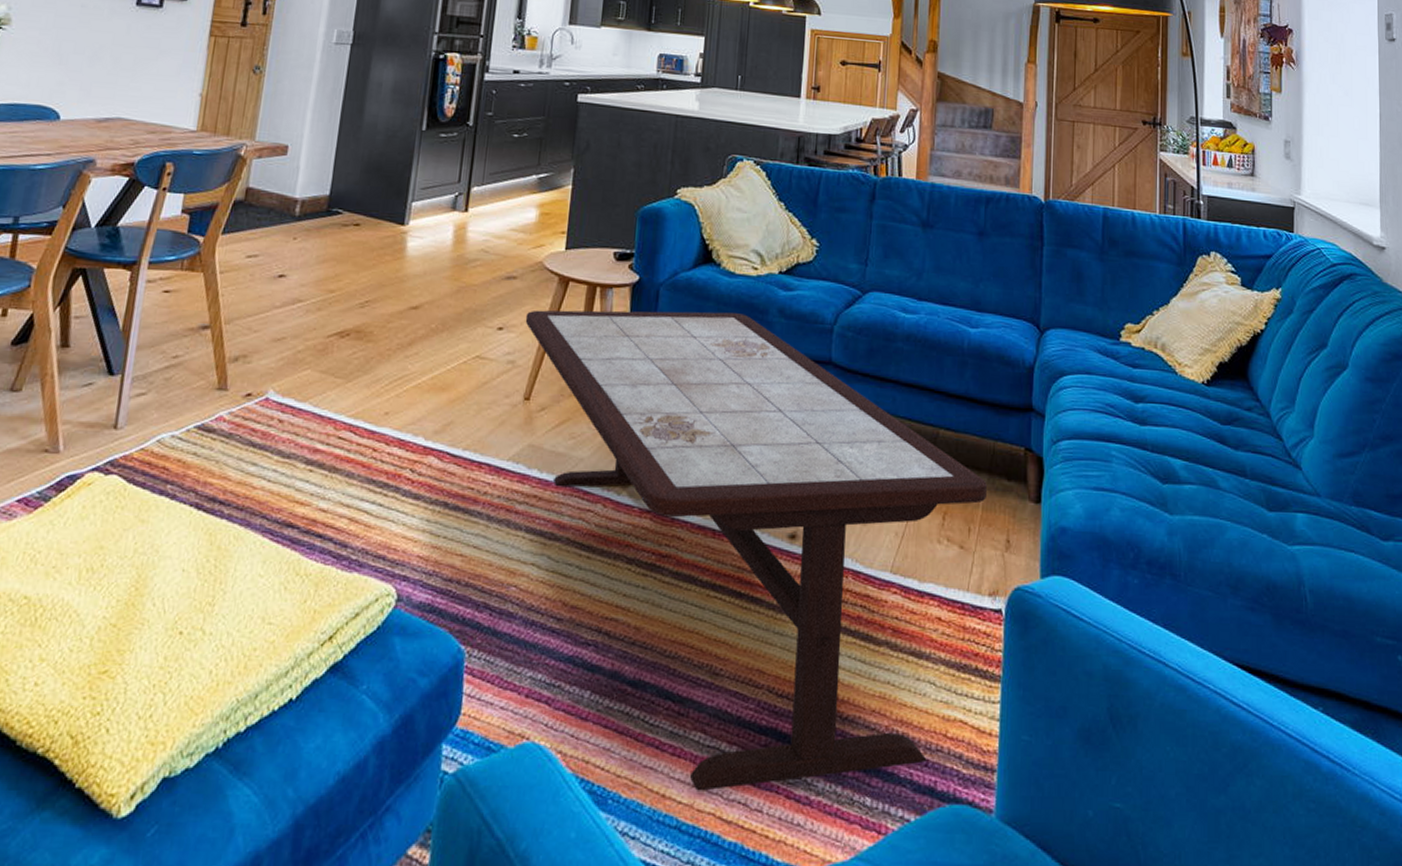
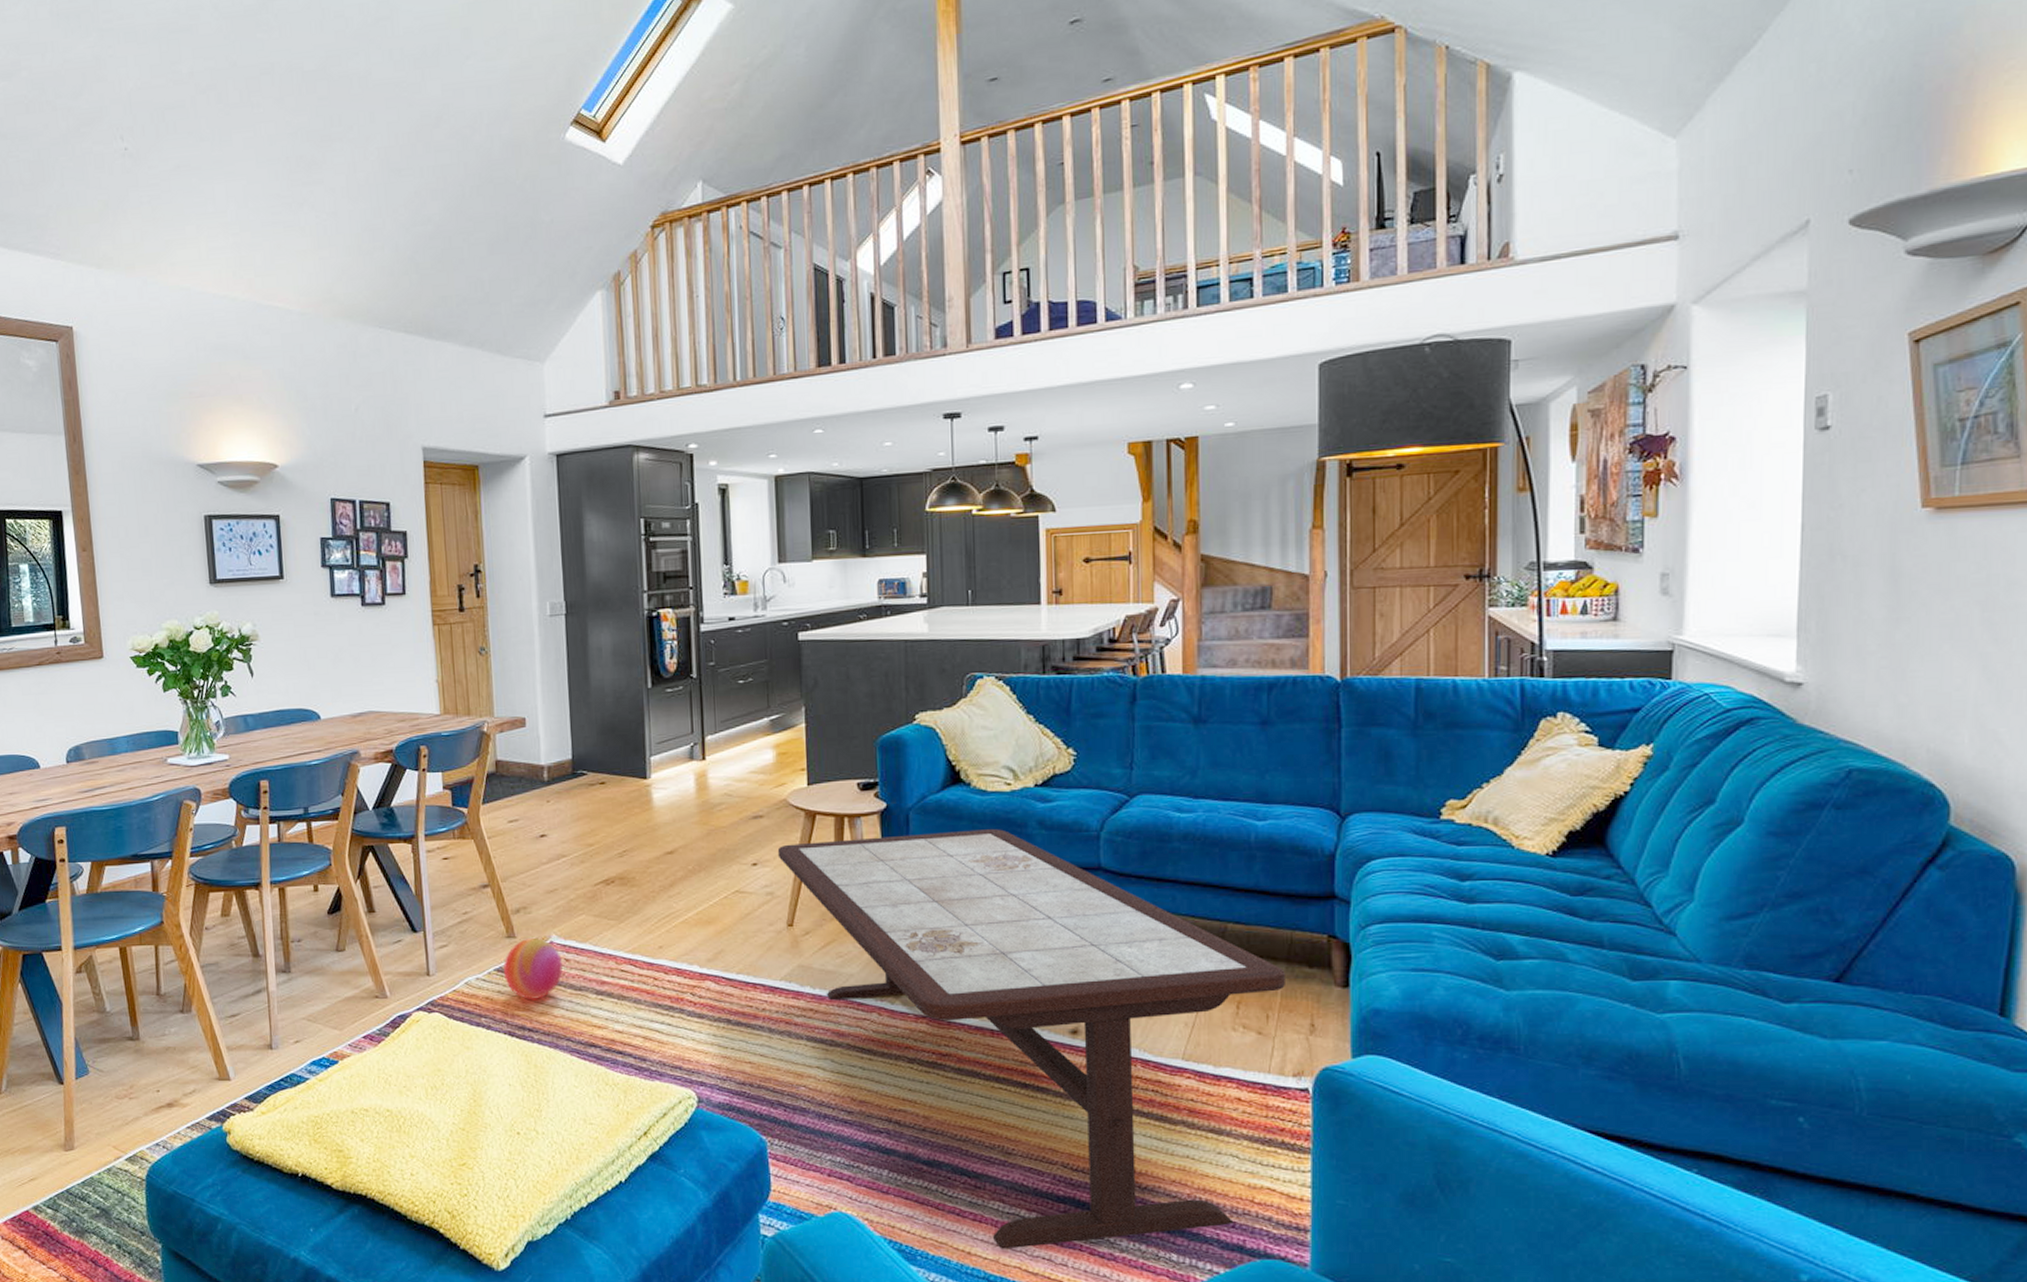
ball: none [203,391,275,467] -> present [502,937,563,1001]

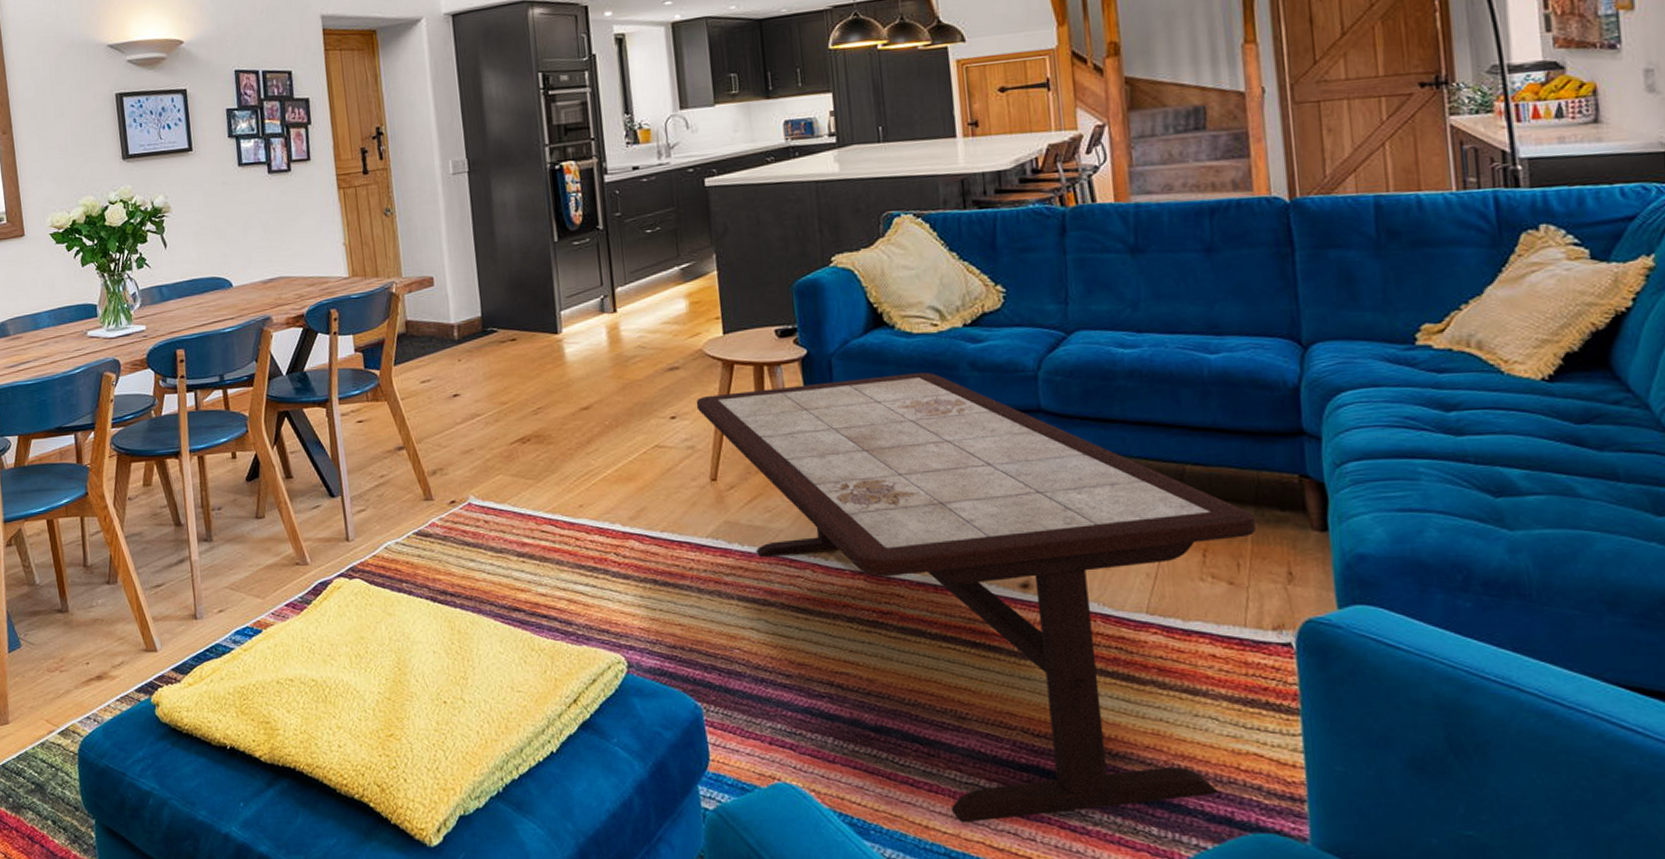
ball: present [502,937,563,1001] -> none [421,499,482,564]

